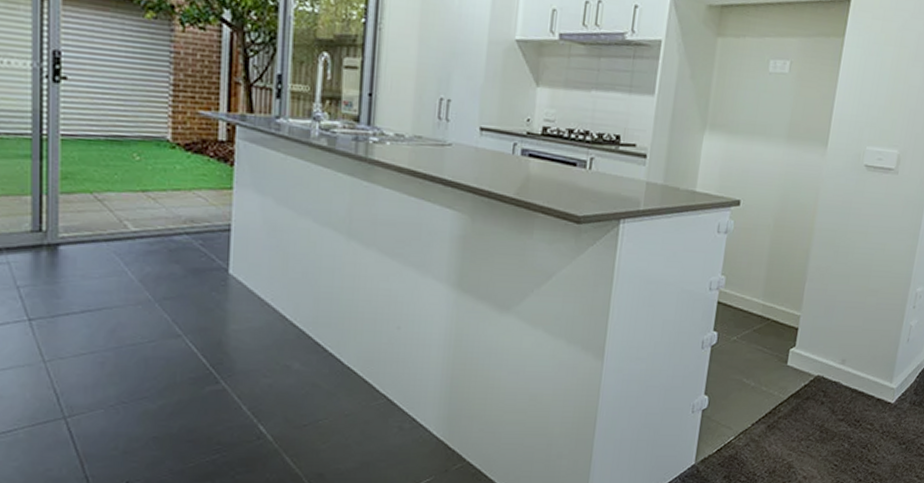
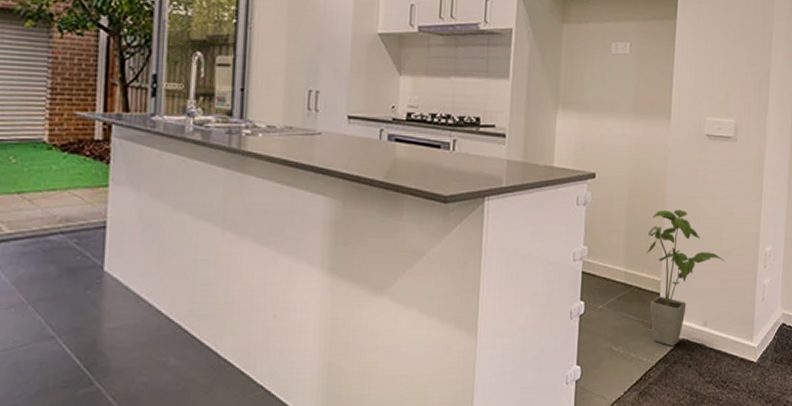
house plant: none [786,243,872,382] -> present [645,209,725,346]

